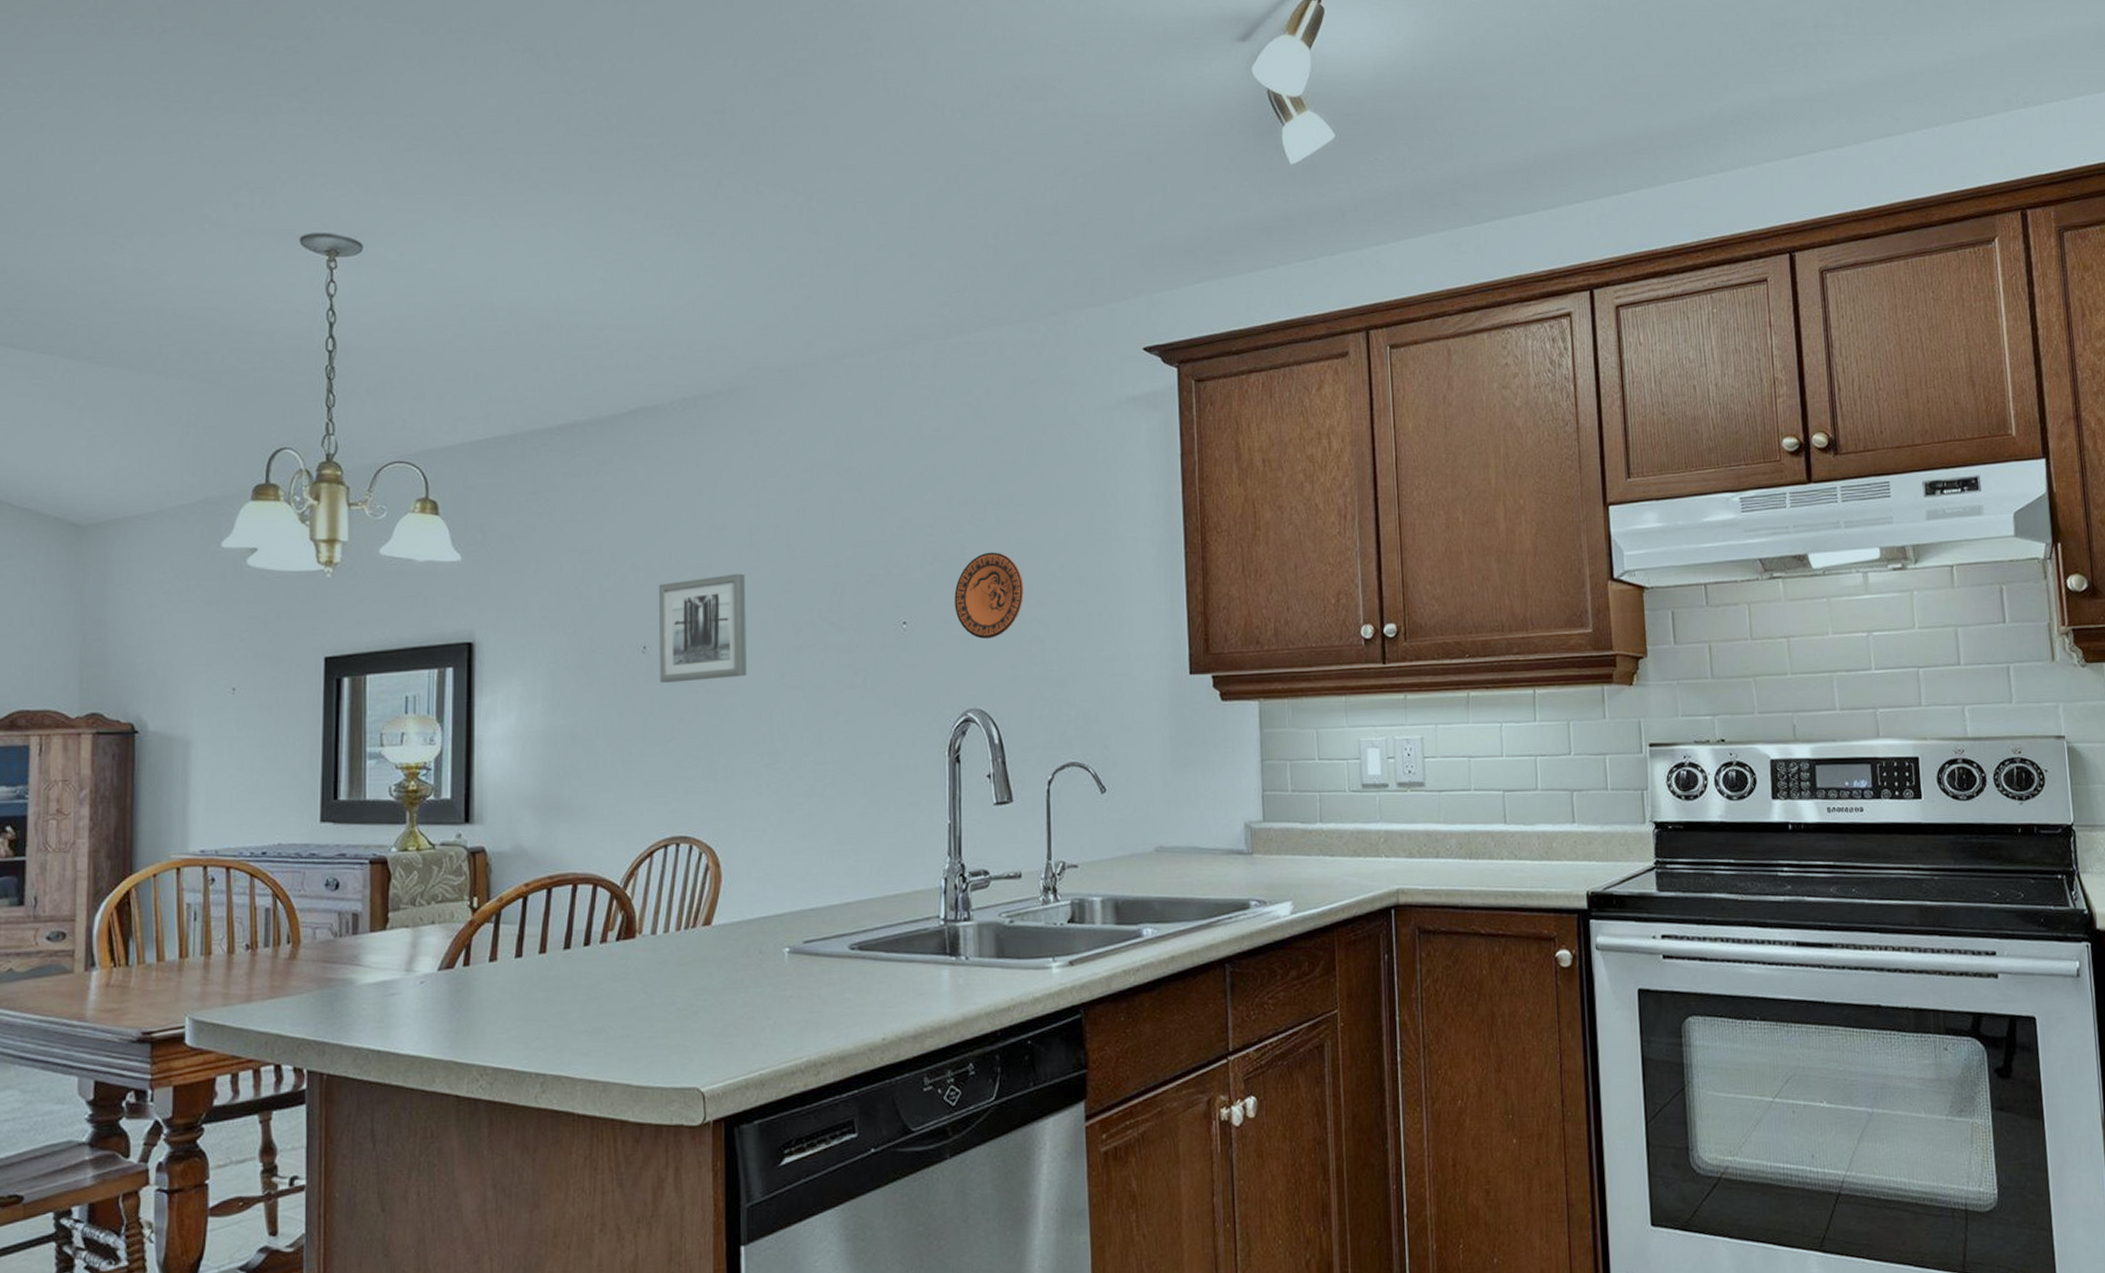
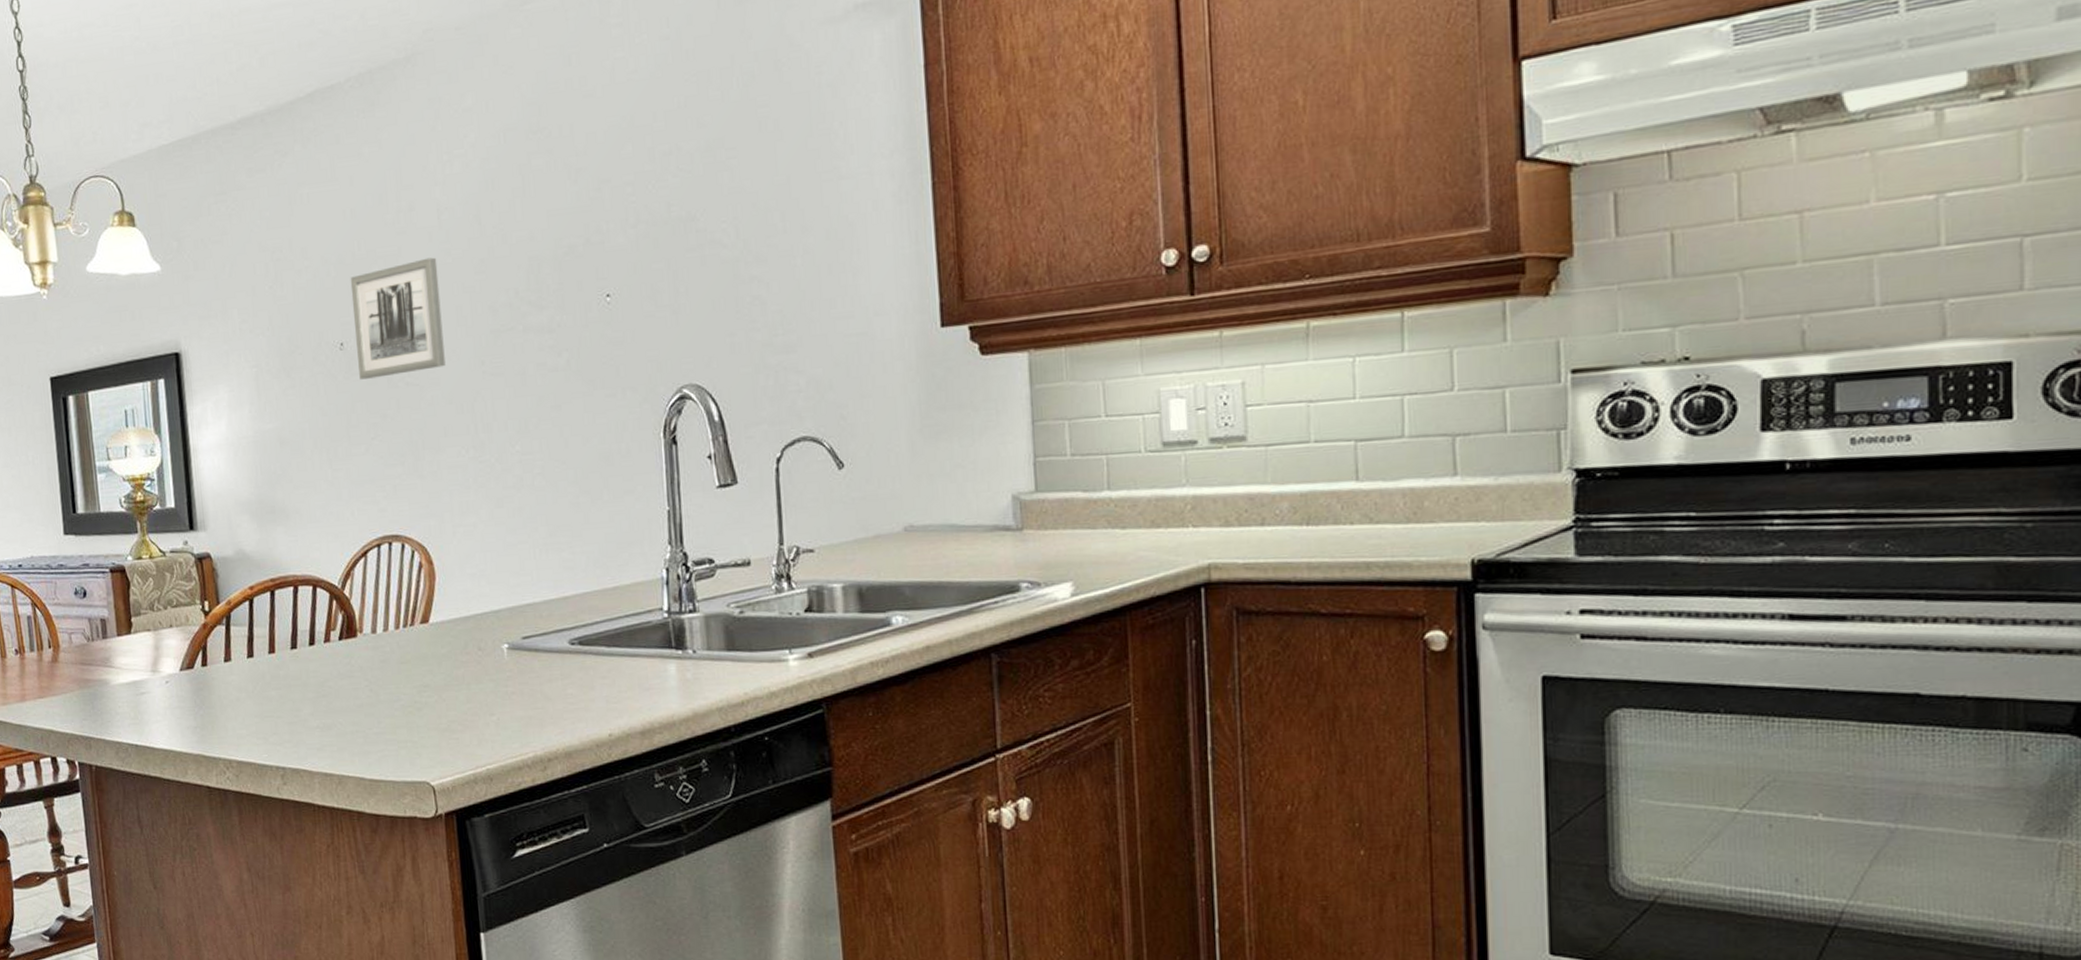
decorative plate: present [954,552,1024,639] -> none [661,206,741,306]

